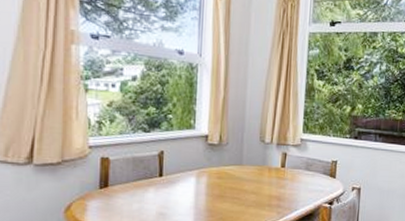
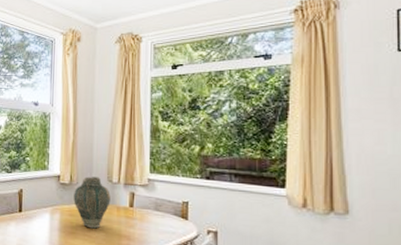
vase: none [223,136,263,191] -> present [74,176,111,229]

